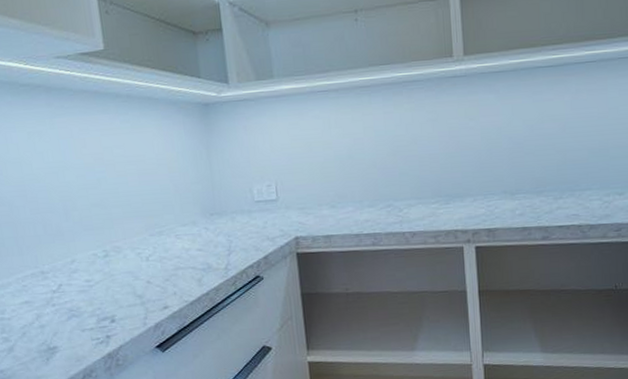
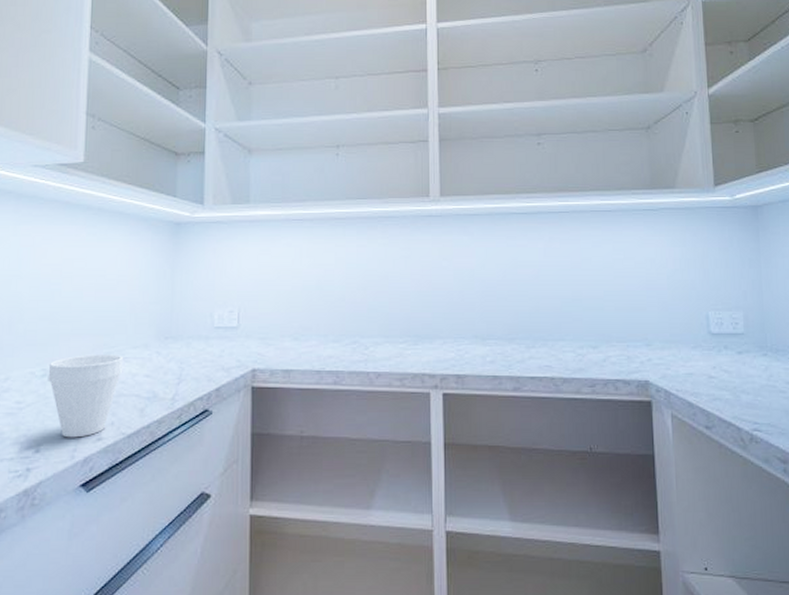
cup: none [108,232,177,308] -> present [48,354,124,438]

